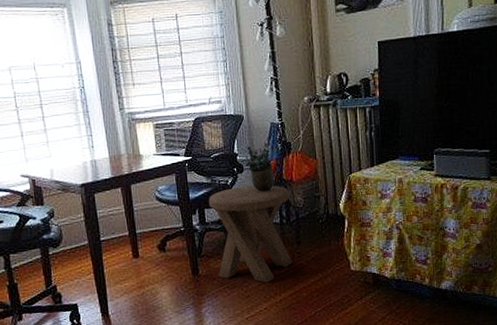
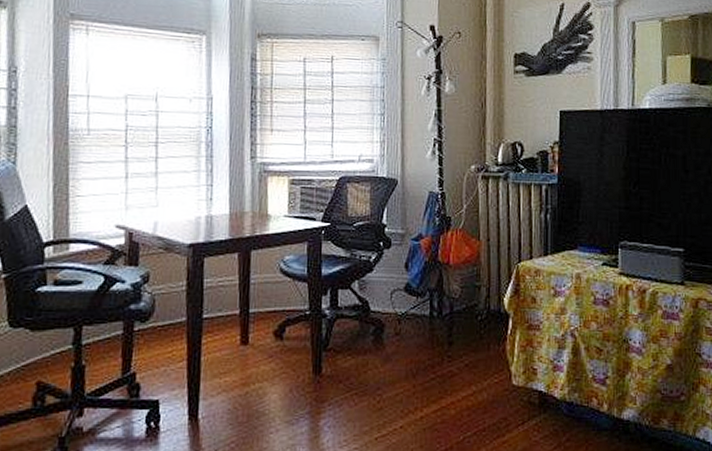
music stool: present [208,185,293,283] -> none [344,265,445,393]
potted plant: present [245,136,275,192] -> none [394,207,428,274]

